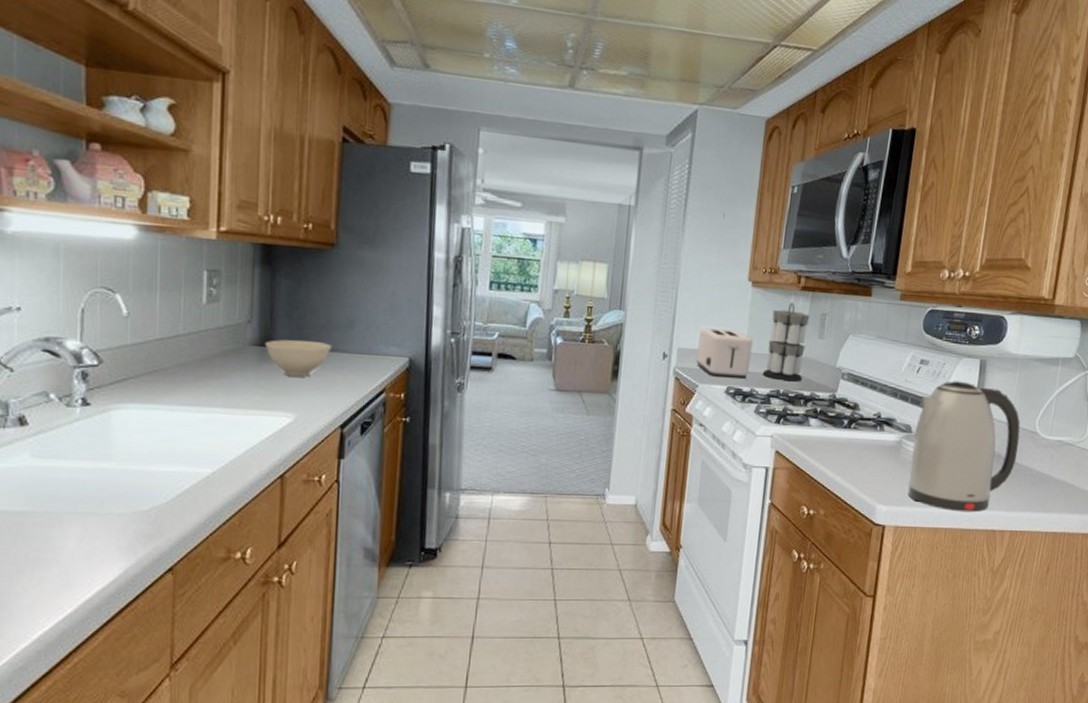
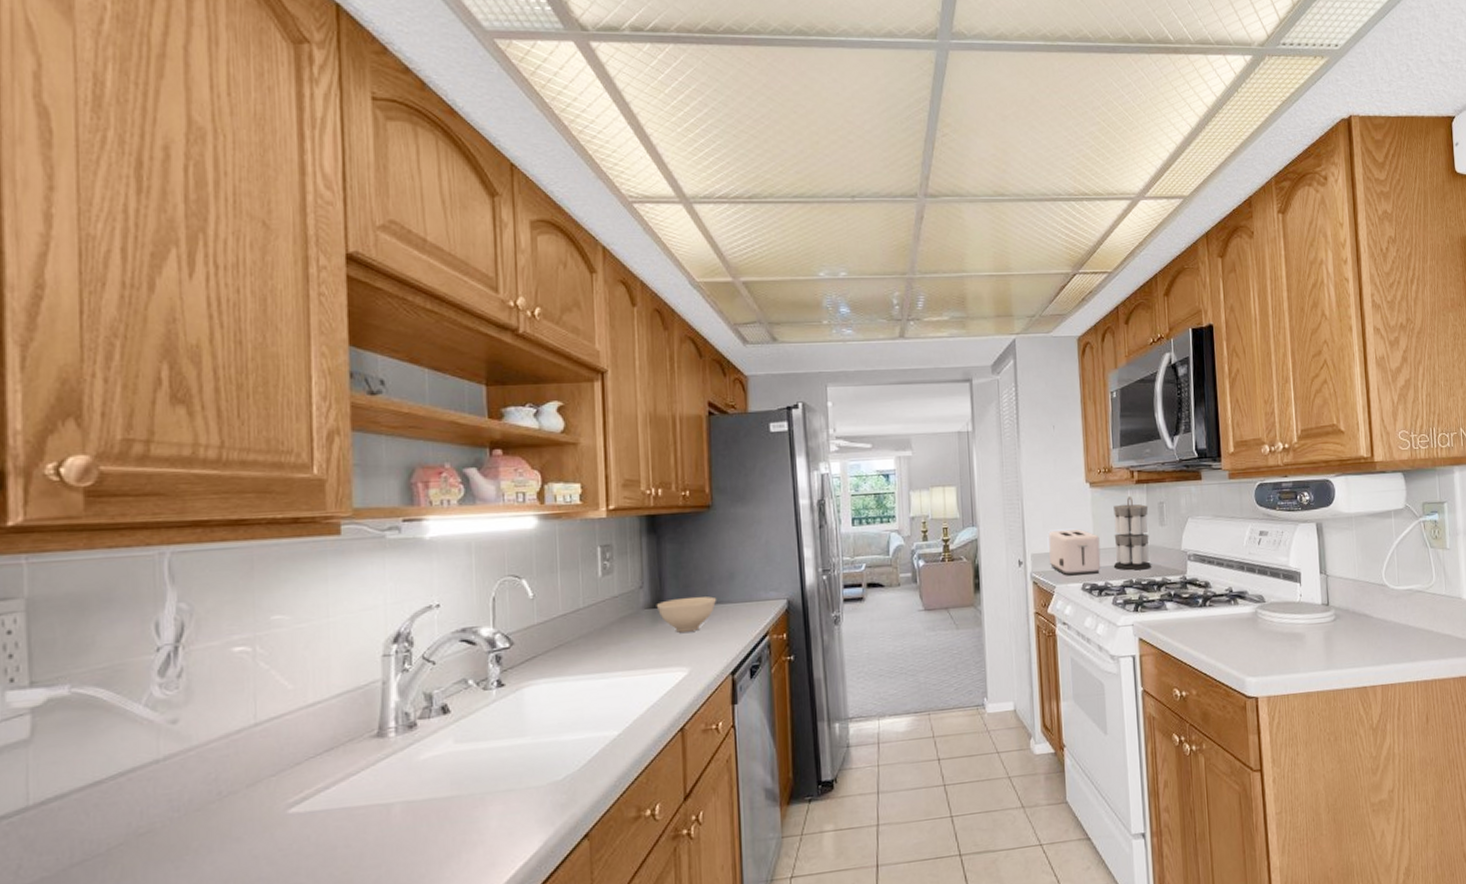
kettle: present [907,381,1021,513] -> none [1268,546,1371,674]

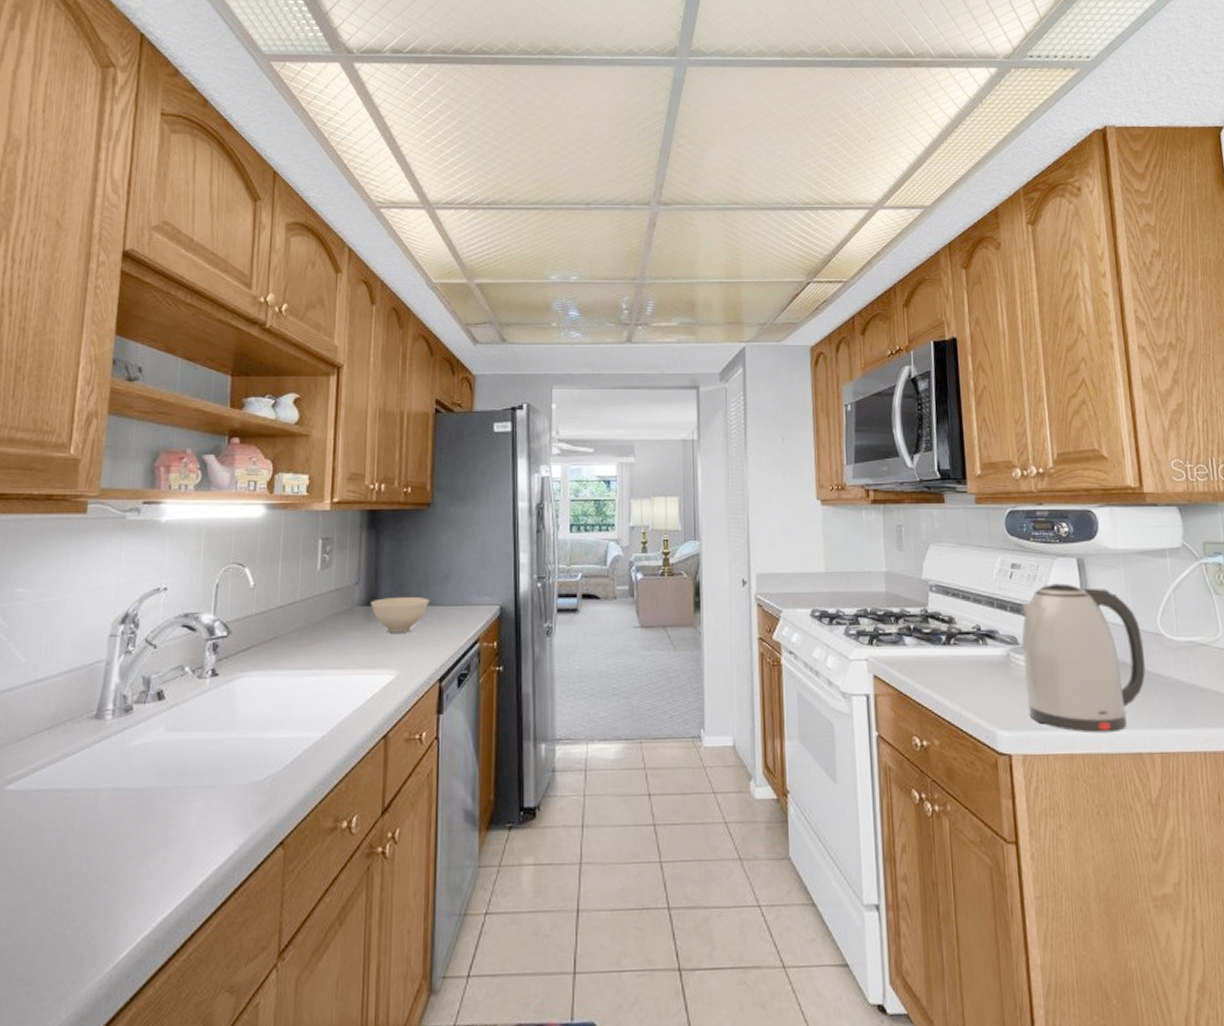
toaster: present [1048,529,1101,576] -> none [775,550,832,600]
spice rack: present [1113,495,1151,571] -> none [847,516,888,599]
kettle: none [1268,546,1371,674] -> present [1021,583,1146,734]

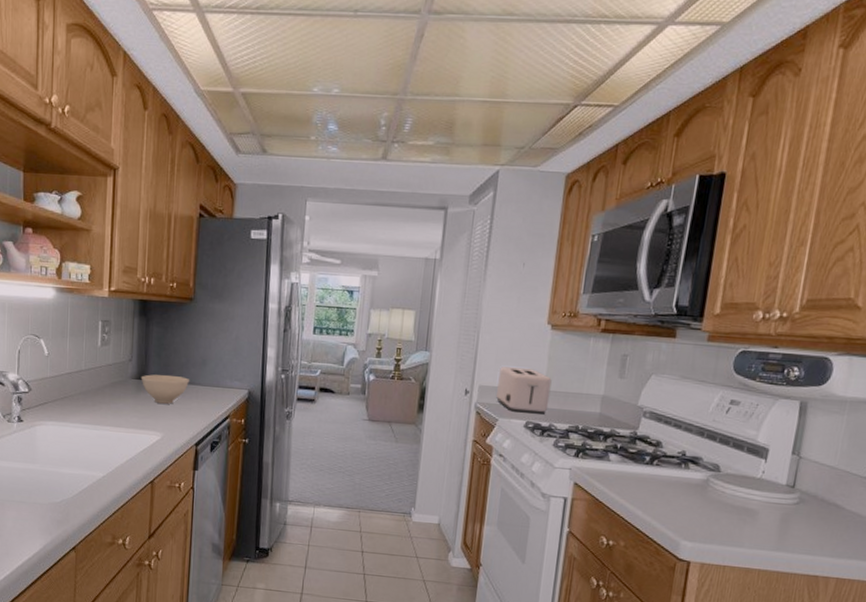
toaster: none [775,550,832,600] -> present [496,367,552,414]
kettle: present [1021,583,1146,734] -> none [715,422,849,557]

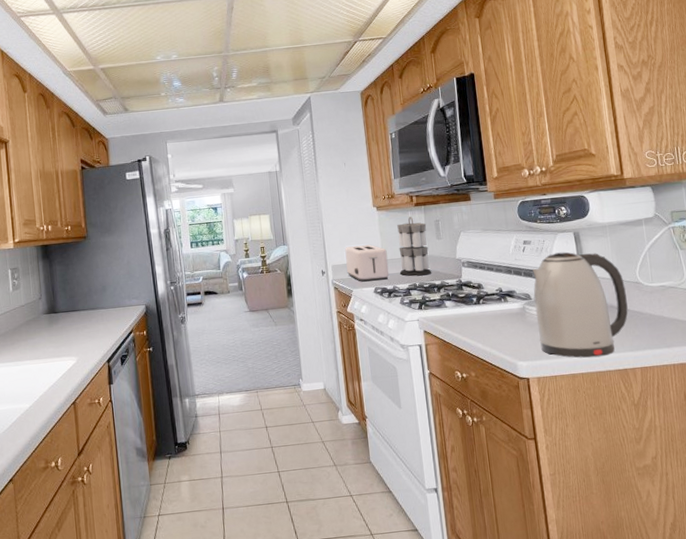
bowl: present [141,374,190,404] -> none [51,304,95,331]
spice rack: none [562,343,610,419] -> present [397,216,431,277]
kettle: none [715,422,849,557] -> present [532,252,628,359]

